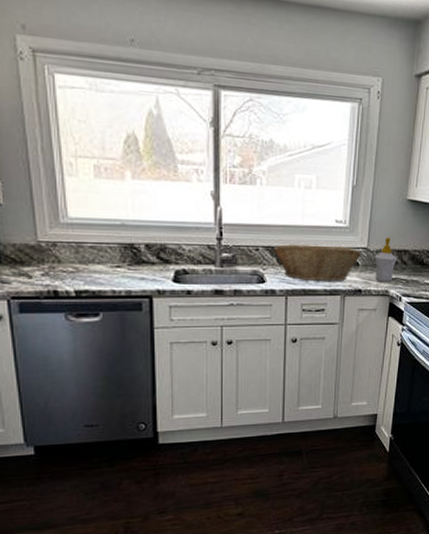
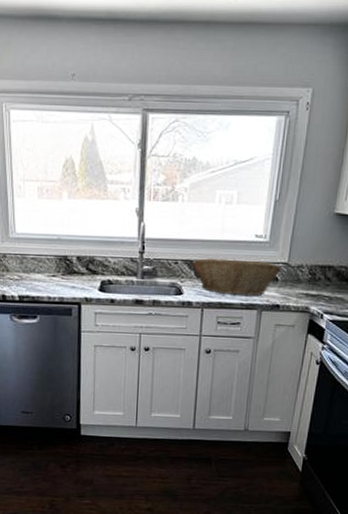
soap bottle: present [375,237,397,283] -> none [295,252,321,299]

